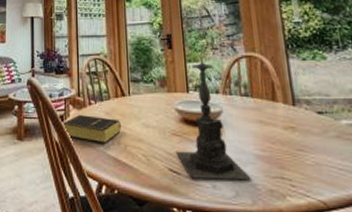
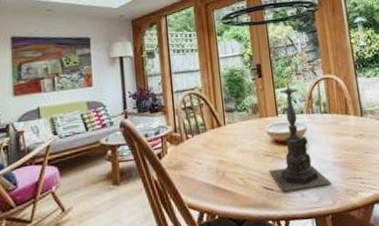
book: present [62,115,121,145] -> none [160,149,219,176]

